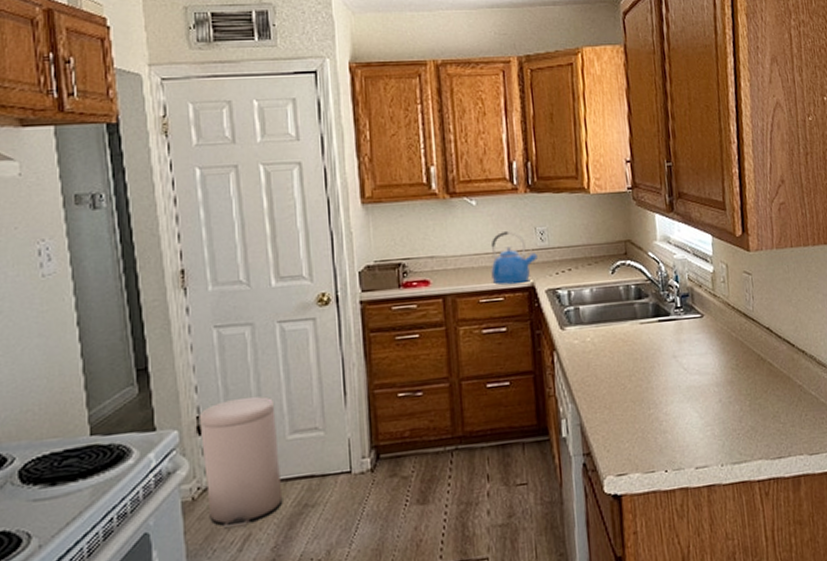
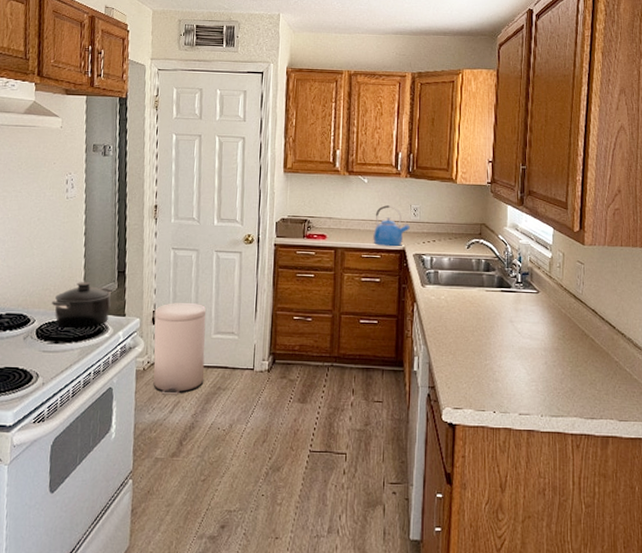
saucepan: none [37,391,133,463] -> present [51,282,113,329]

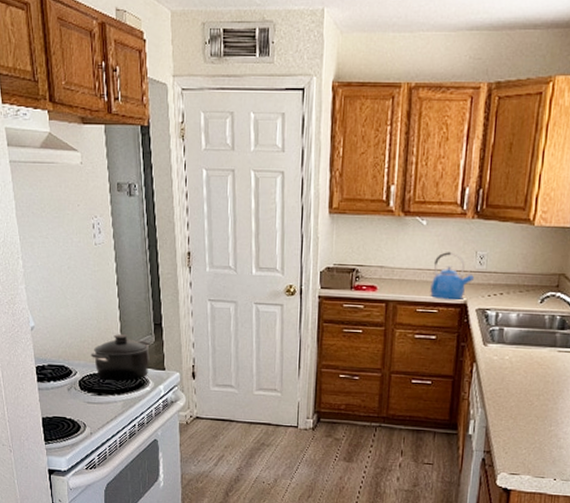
pedal bin: present [153,302,207,395] -> none [195,356,248,449]

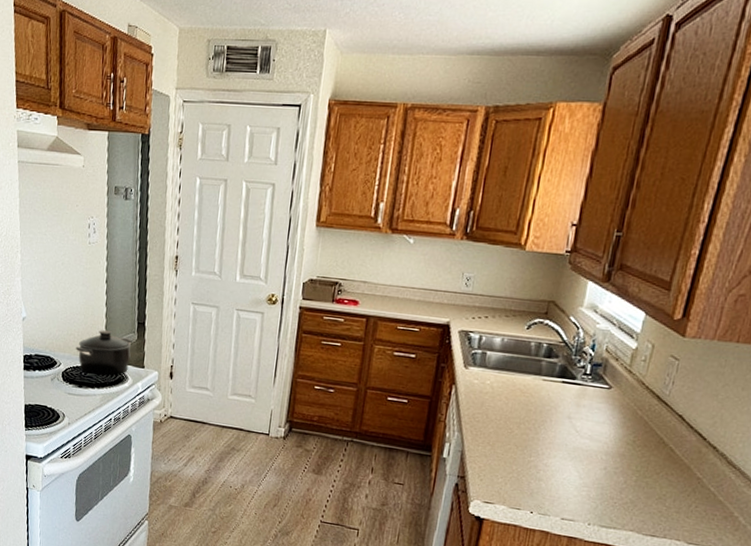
kettle: present [430,252,475,301] -> none [412,271,460,321]

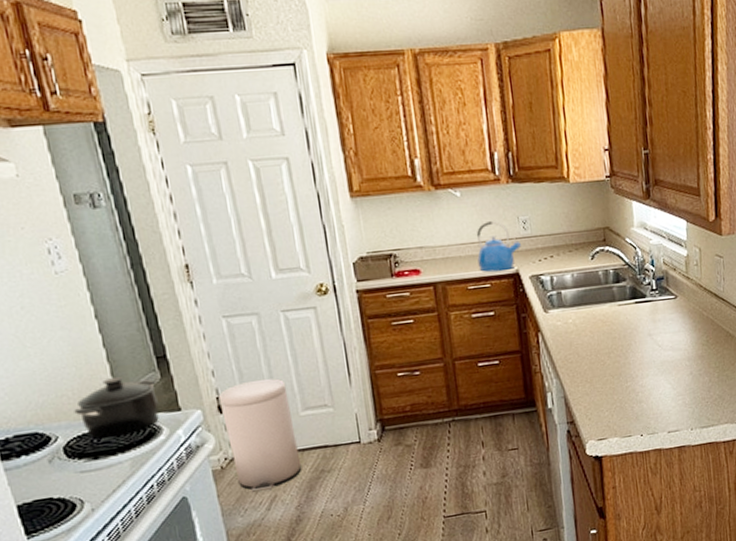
pedal bin: none [169,359,224,450] -> present [219,378,302,492]
kettle: none [412,271,460,321] -> present [476,221,522,273]

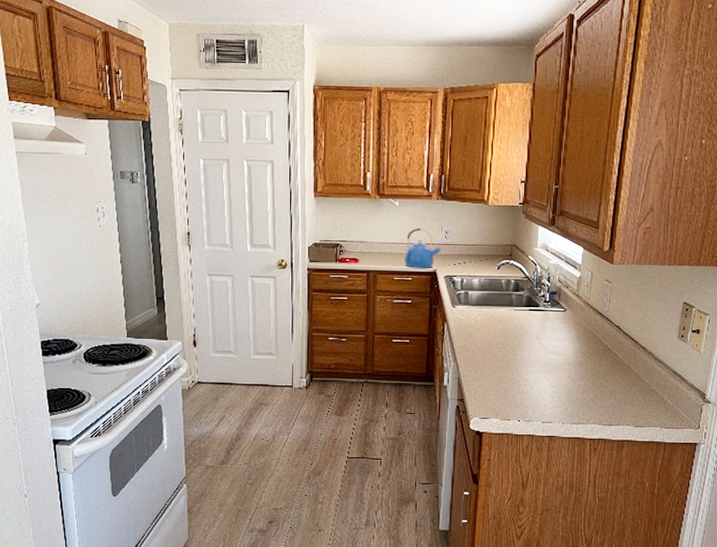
saucepan: present [74,377,159,440] -> none [95,308,154,352]
pedal bin: present [219,378,302,492] -> none [196,325,247,411]

